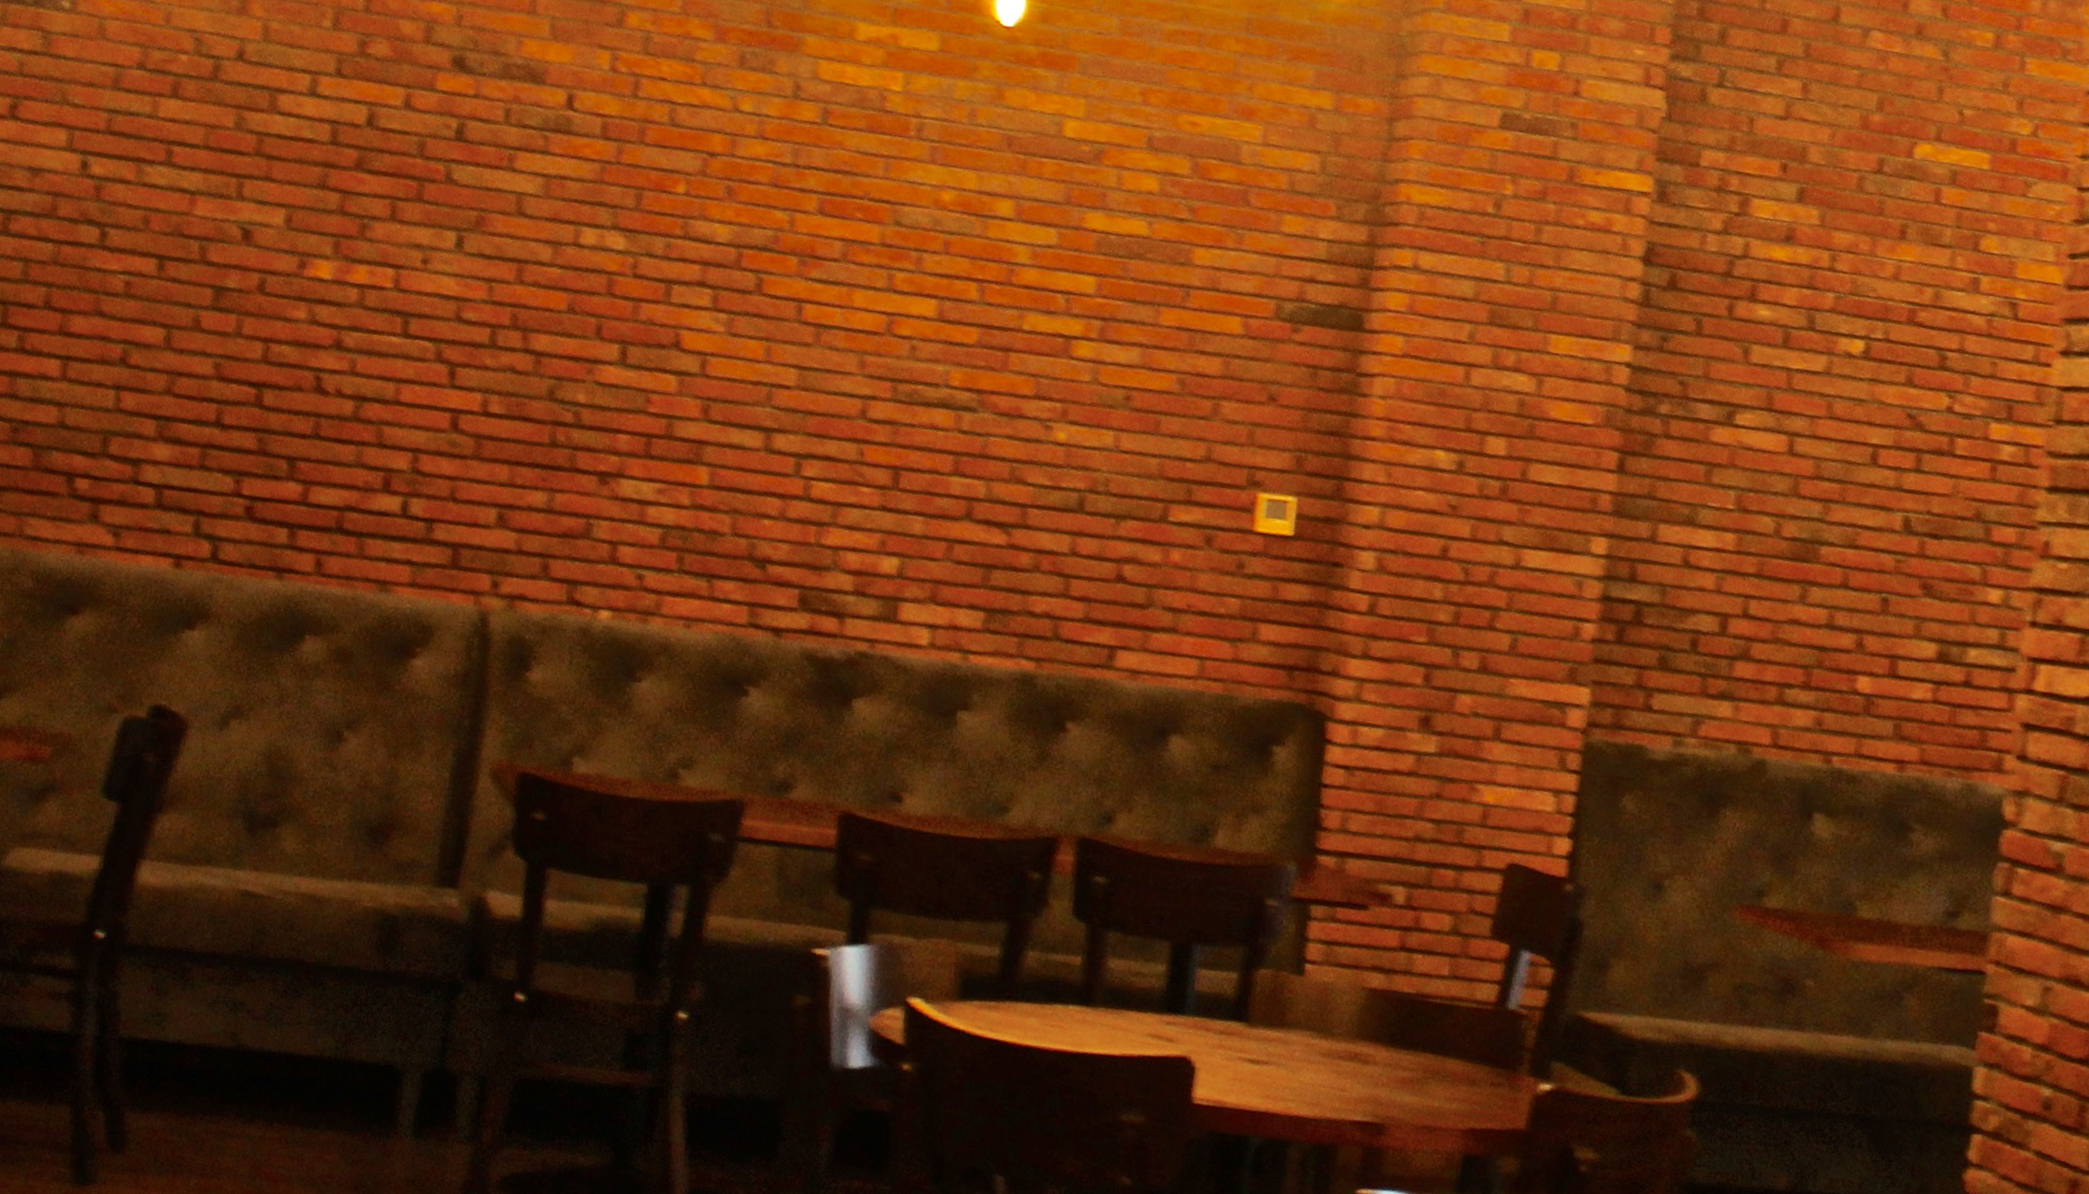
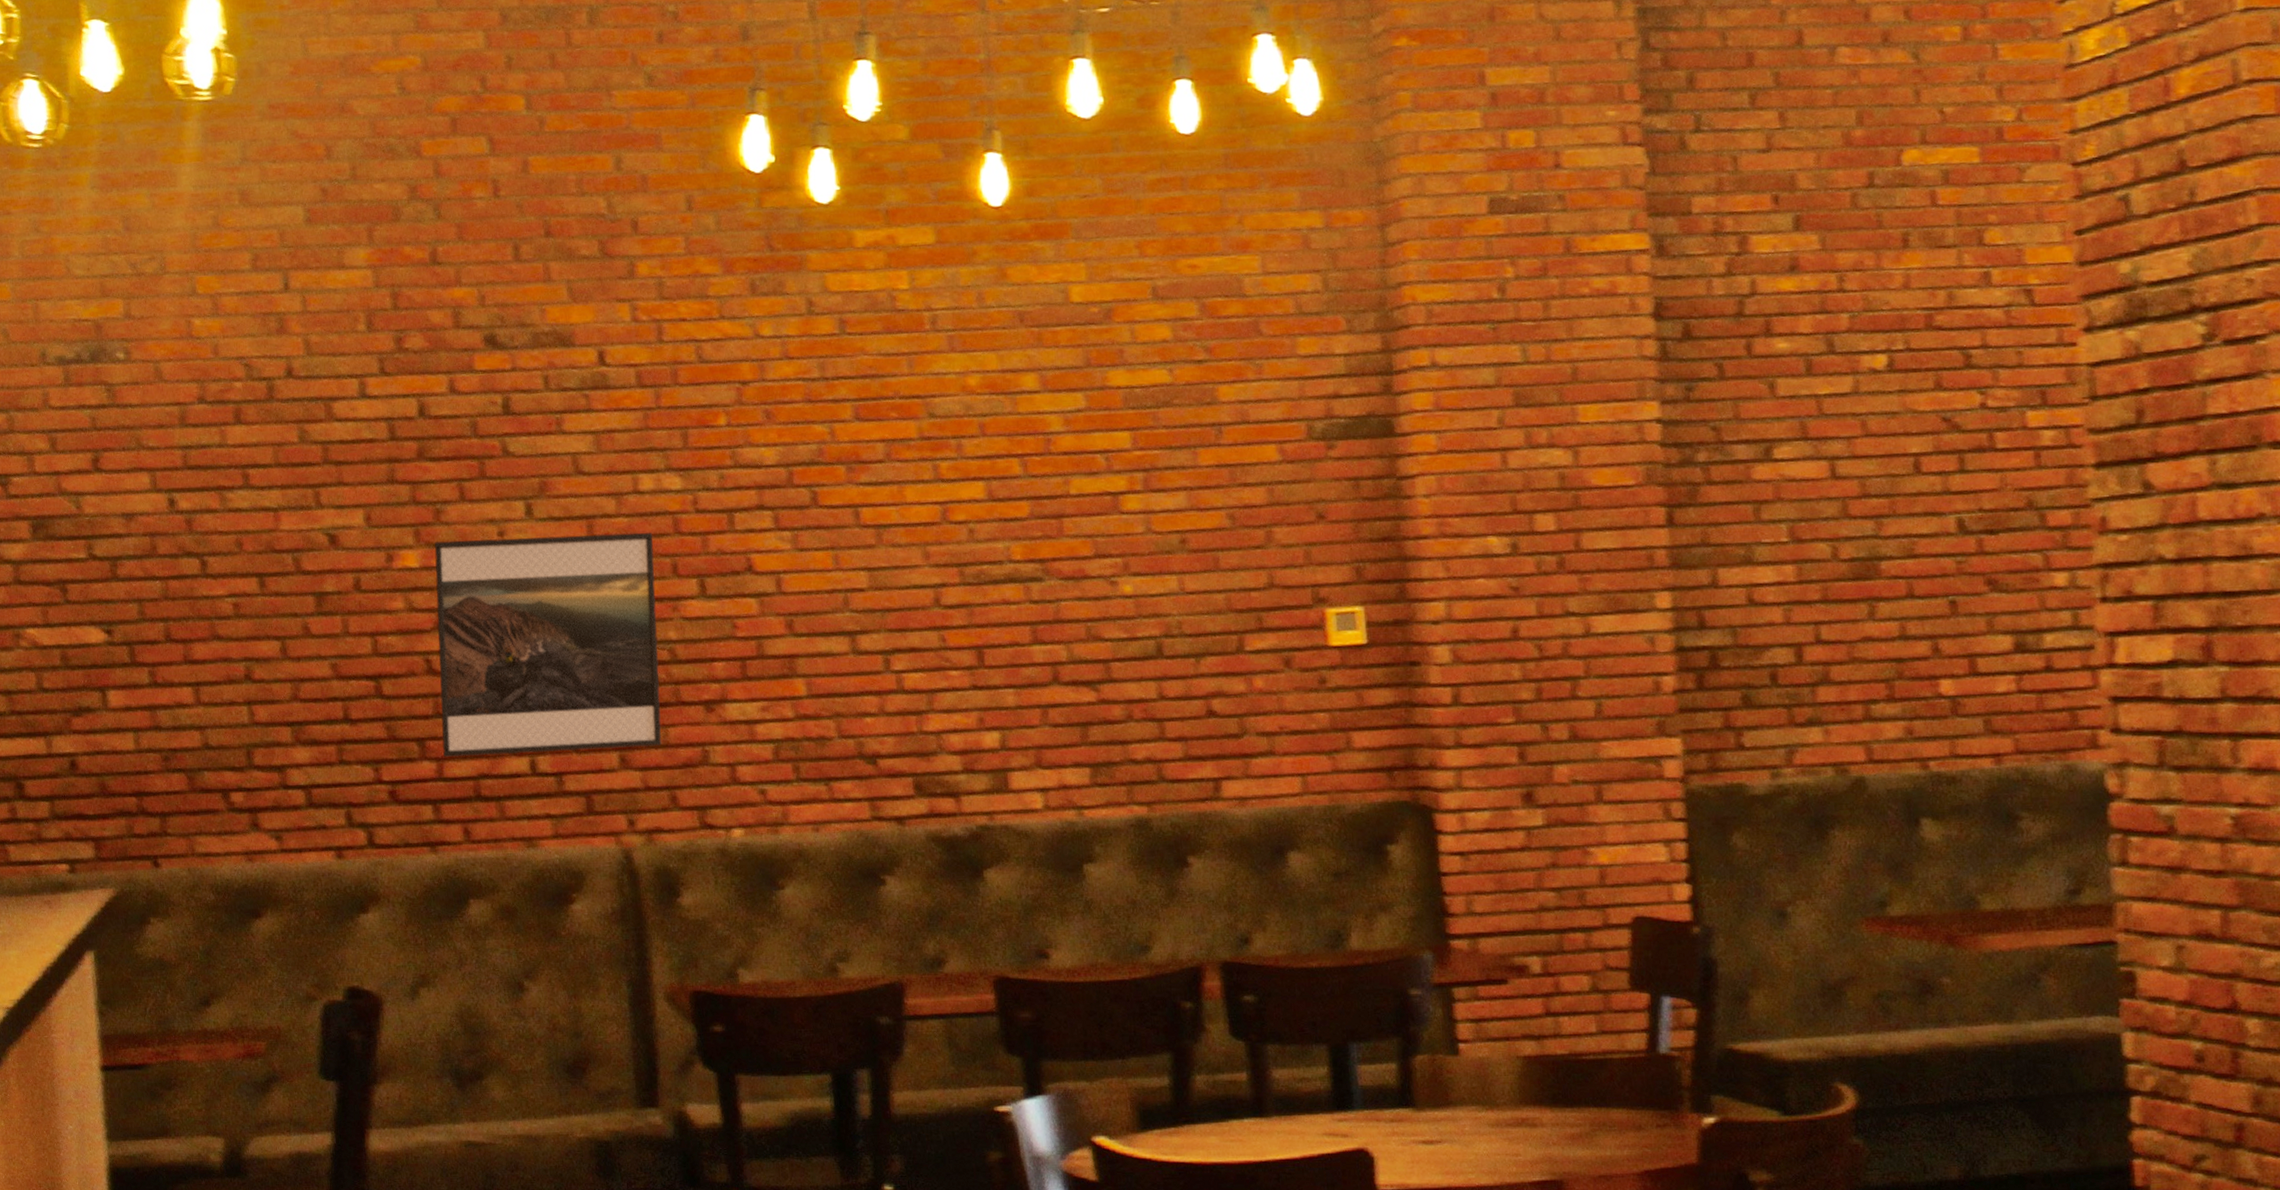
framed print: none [312,257,584,510] -> present [434,533,662,757]

